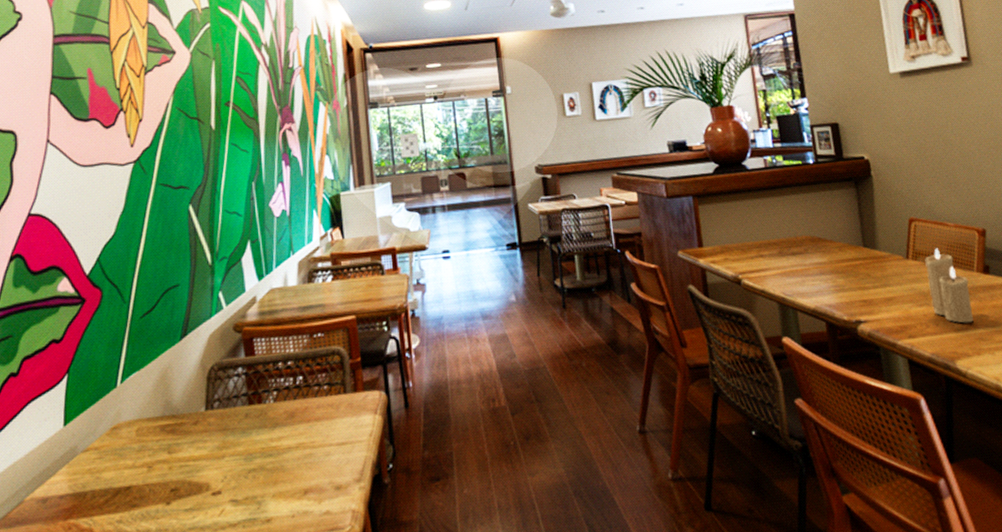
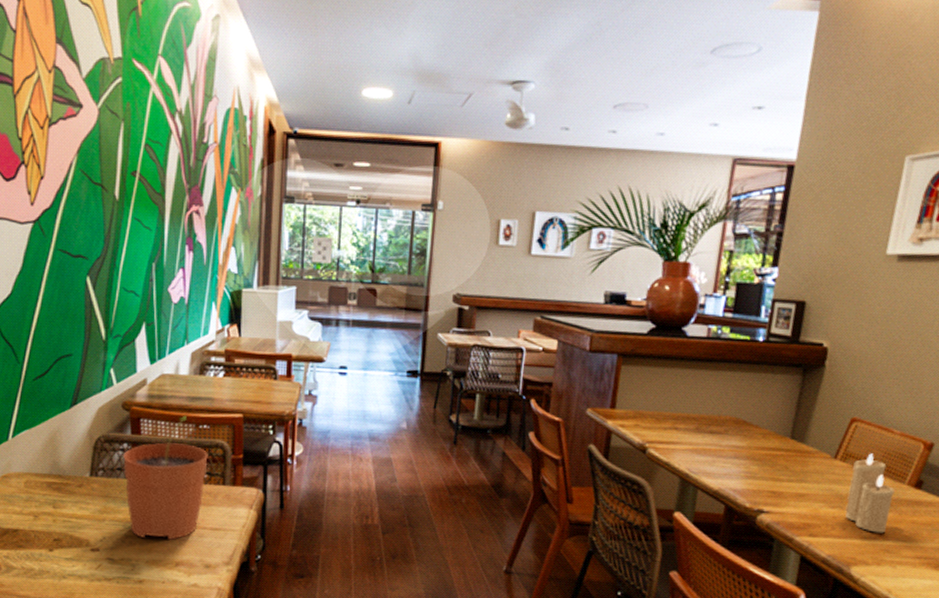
plant pot: none [239,326,327,469] -> present [123,415,208,540]

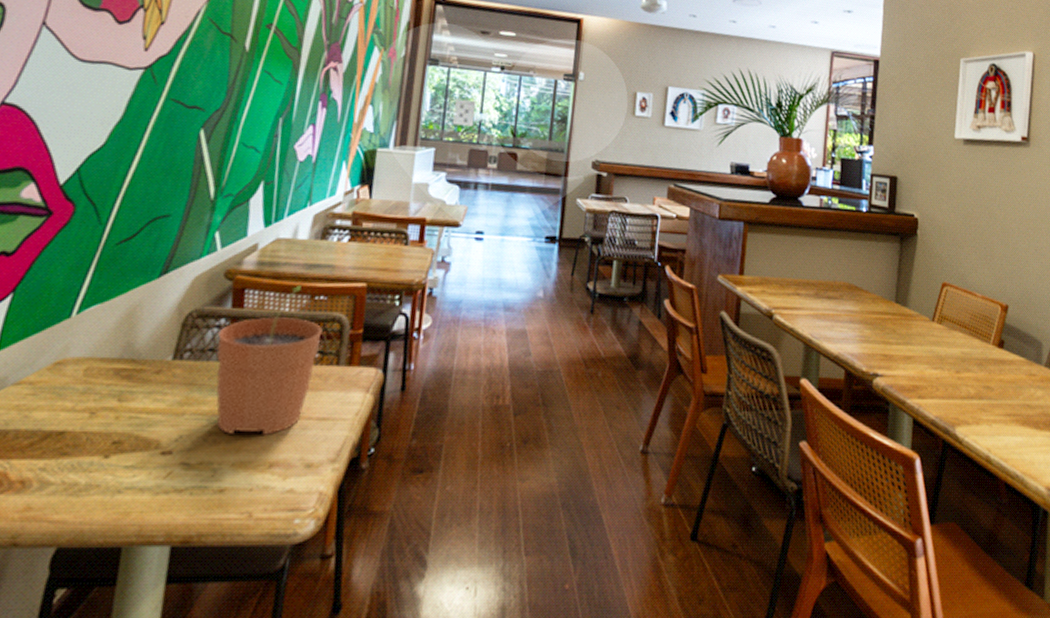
candle: present [845,453,895,533] -> none [946,315,983,393]

